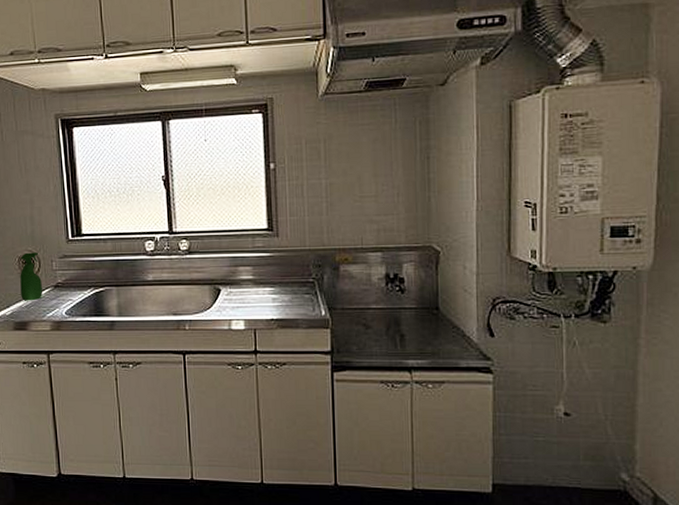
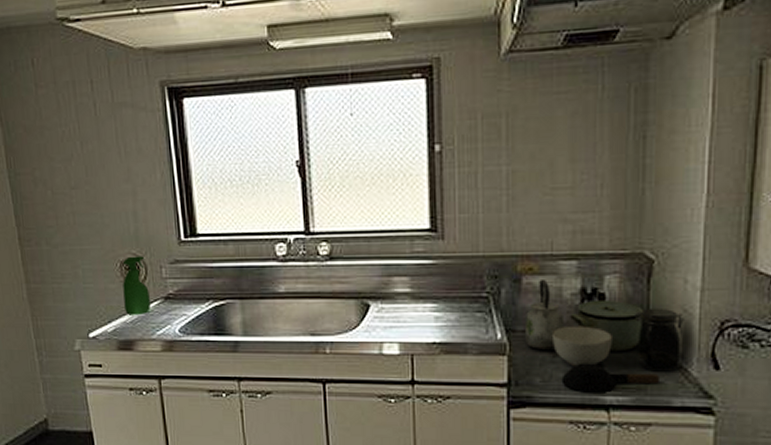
kettle: none [342,267,374,324] -> present [524,278,565,351]
bowl: none [364,303,412,336] -> present [551,325,614,366]
frying pan: none [373,333,449,358] -> present [561,363,659,393]
cooking pot: none [378,284,435,324] -> present [570,301,644,352]
jar: none [428,288,465,339] -> present [635,307,684,372]

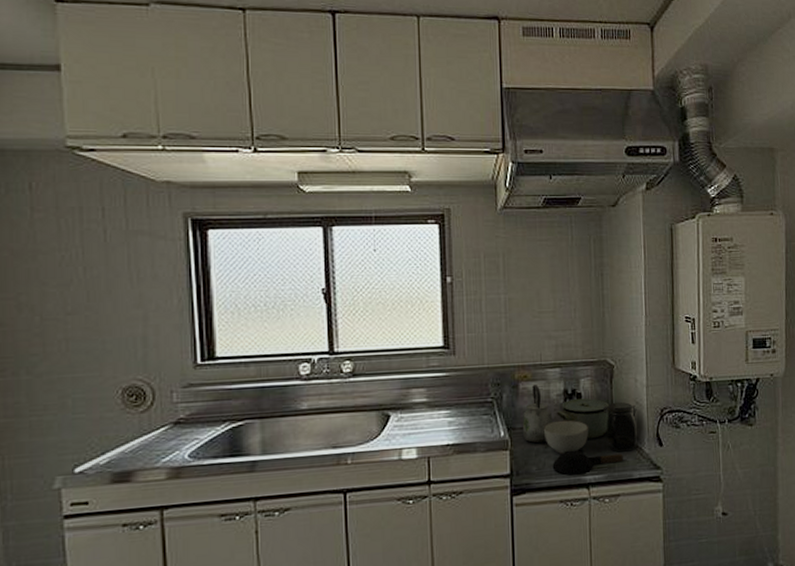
spray bottle: present [123,256,152,316] -> none [123,381,157,445]

